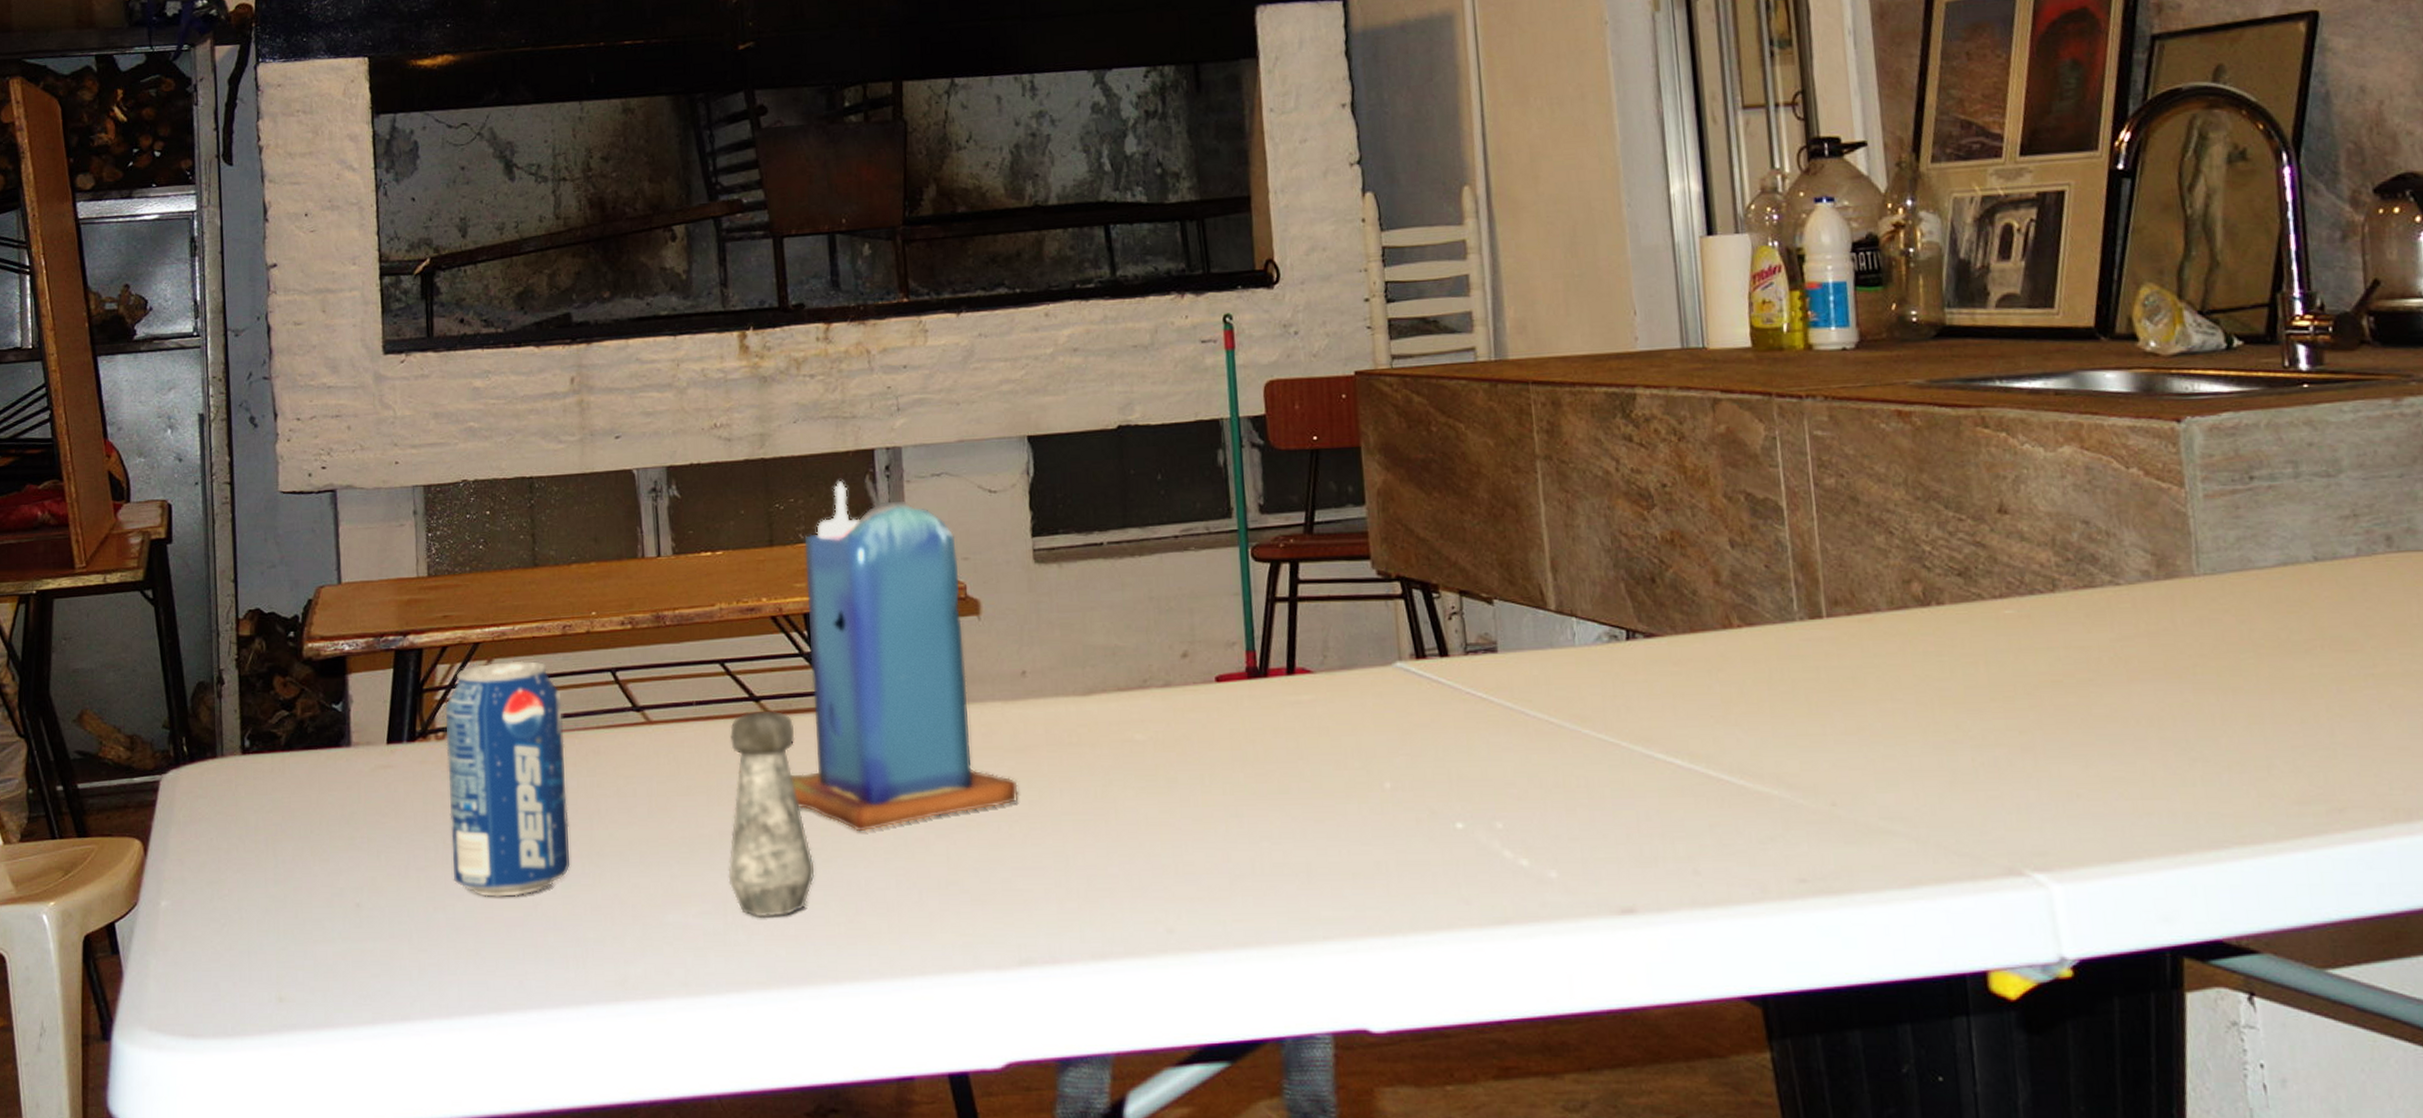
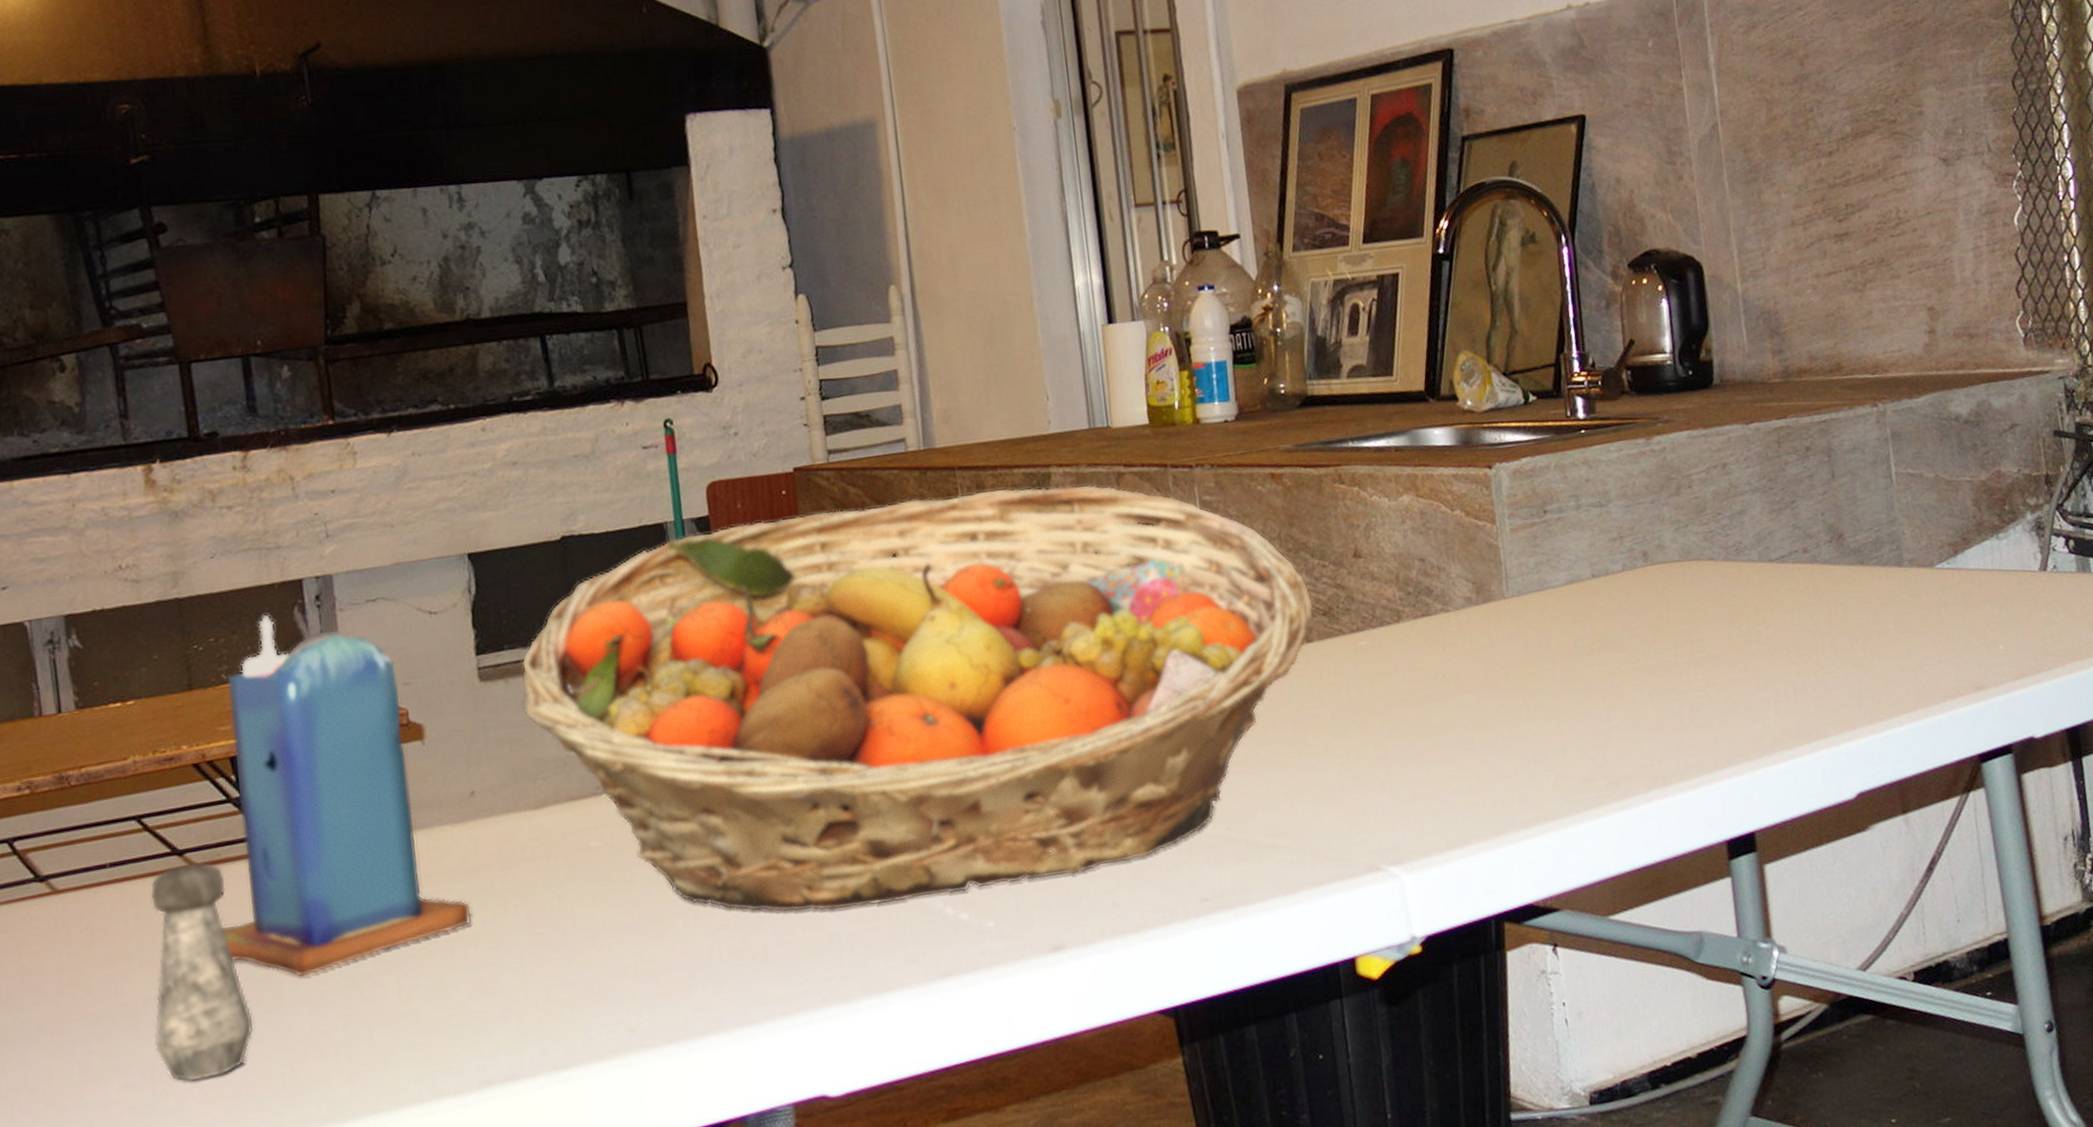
fruit basket: none [1074,408,1946,837] -> present [521,485,1314,912]

